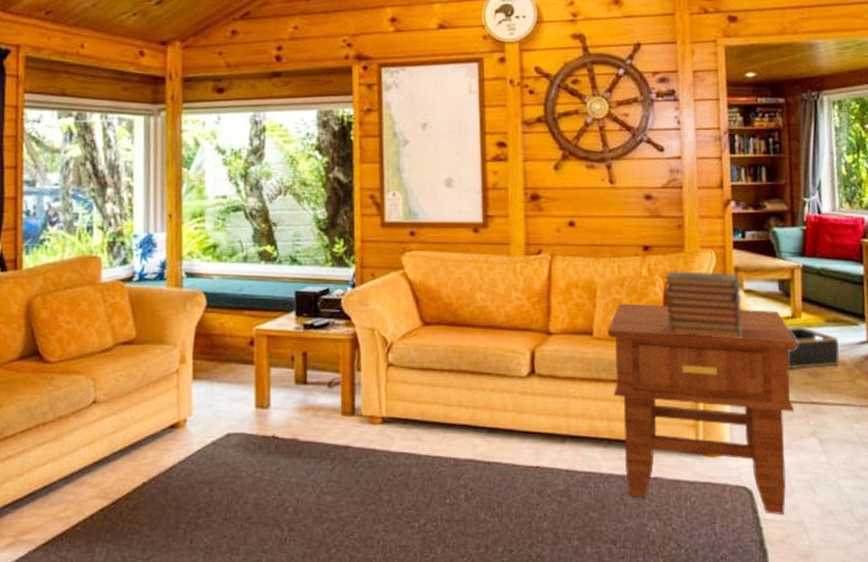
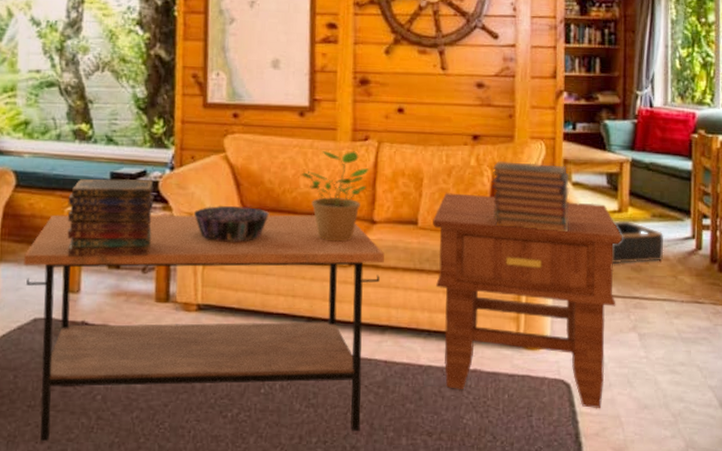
coffee table: none [216,328,561,554] -> present [24,214,384,442]
book stack: none [256,297,338,374] -> present [67,179,154,258]
decorative bowl: none [376,320,449,356] -> present [194,205,270,242]
potted plant: none [477,265,543,353] -> present [301,151,369,242]

